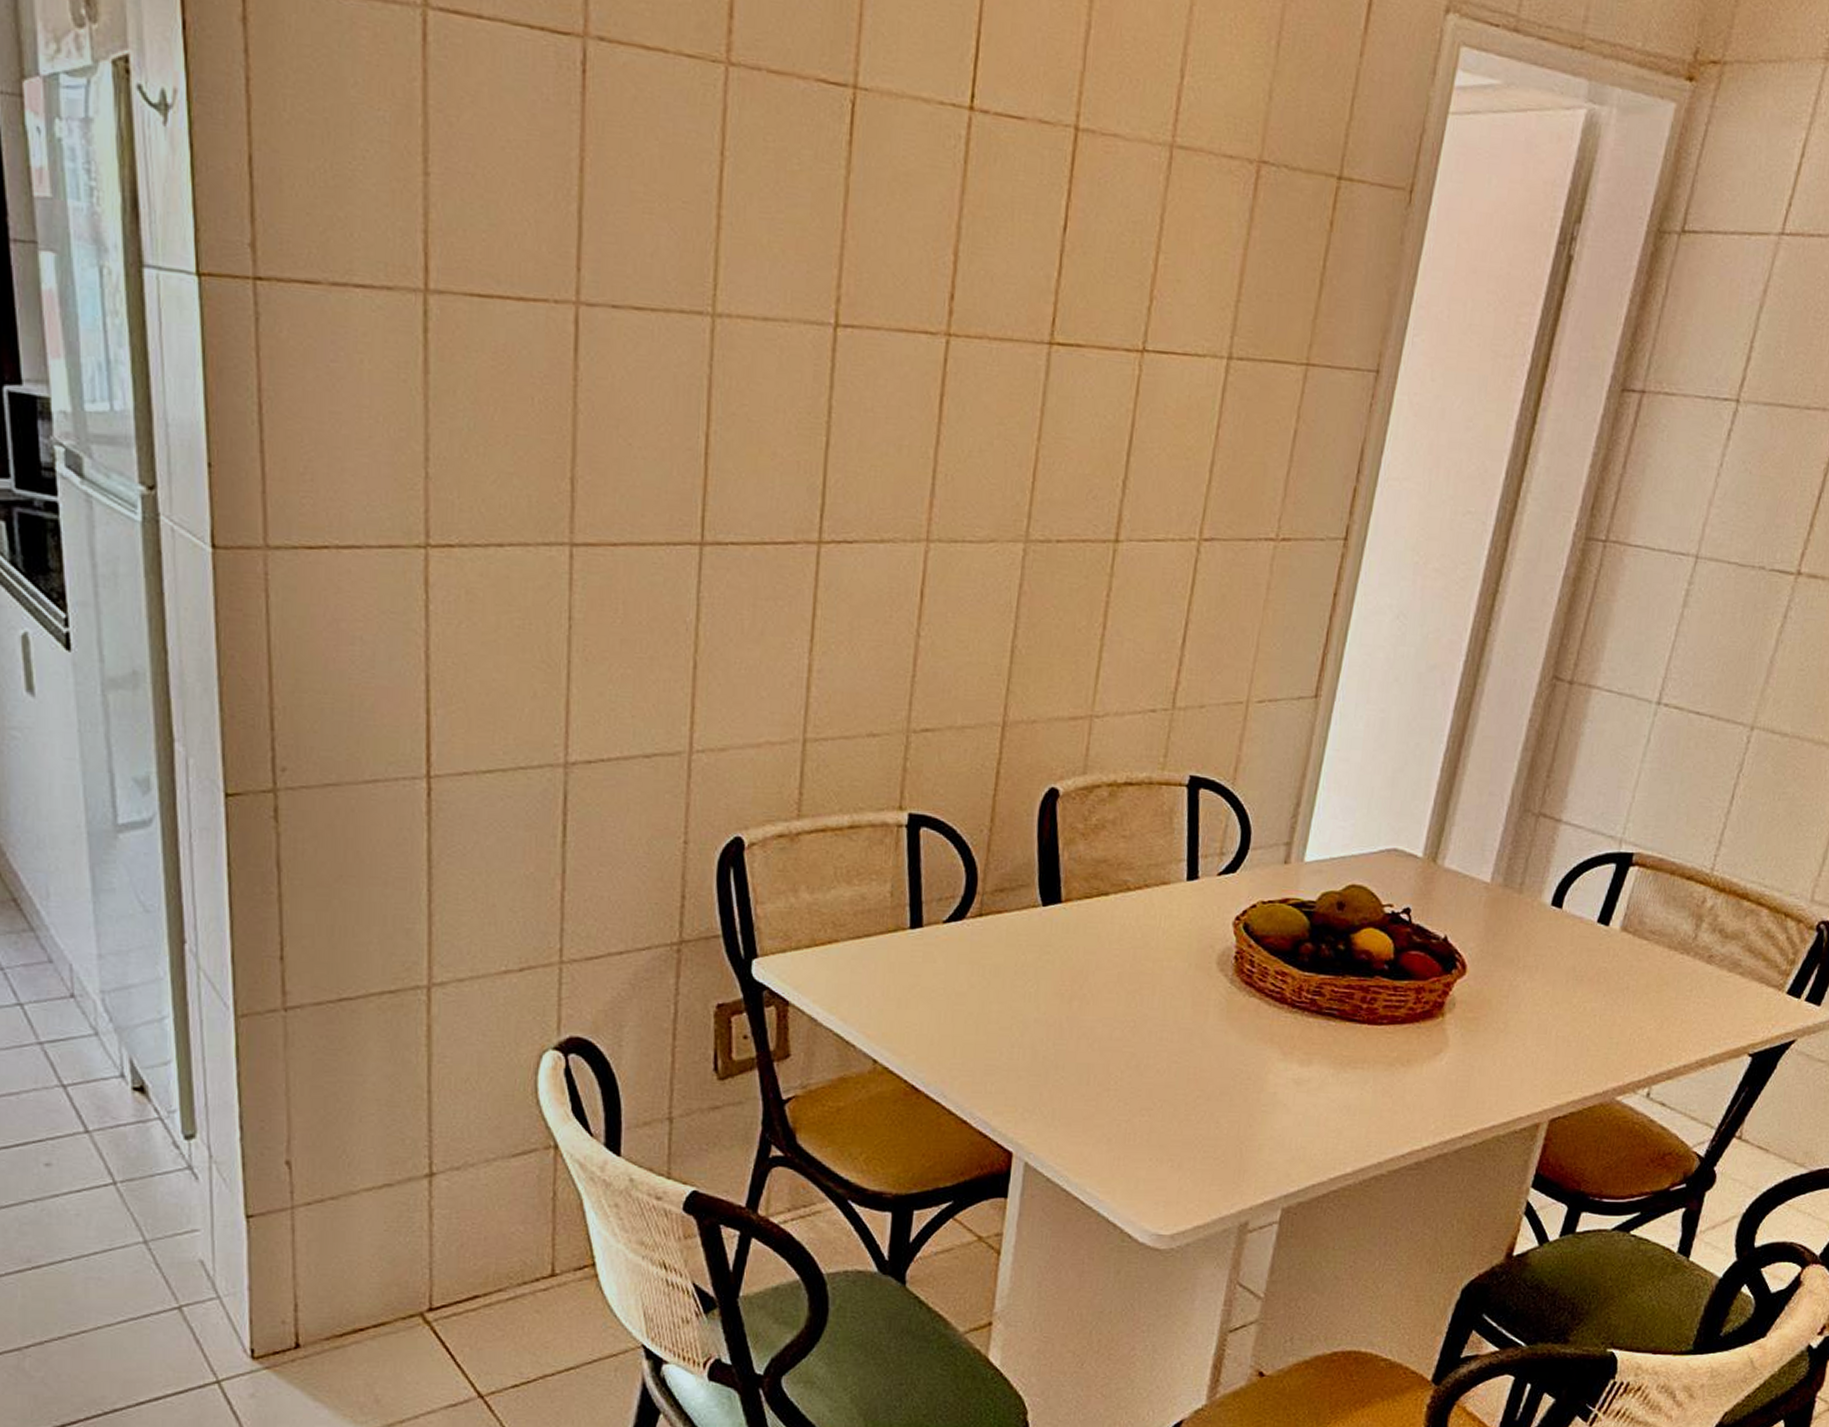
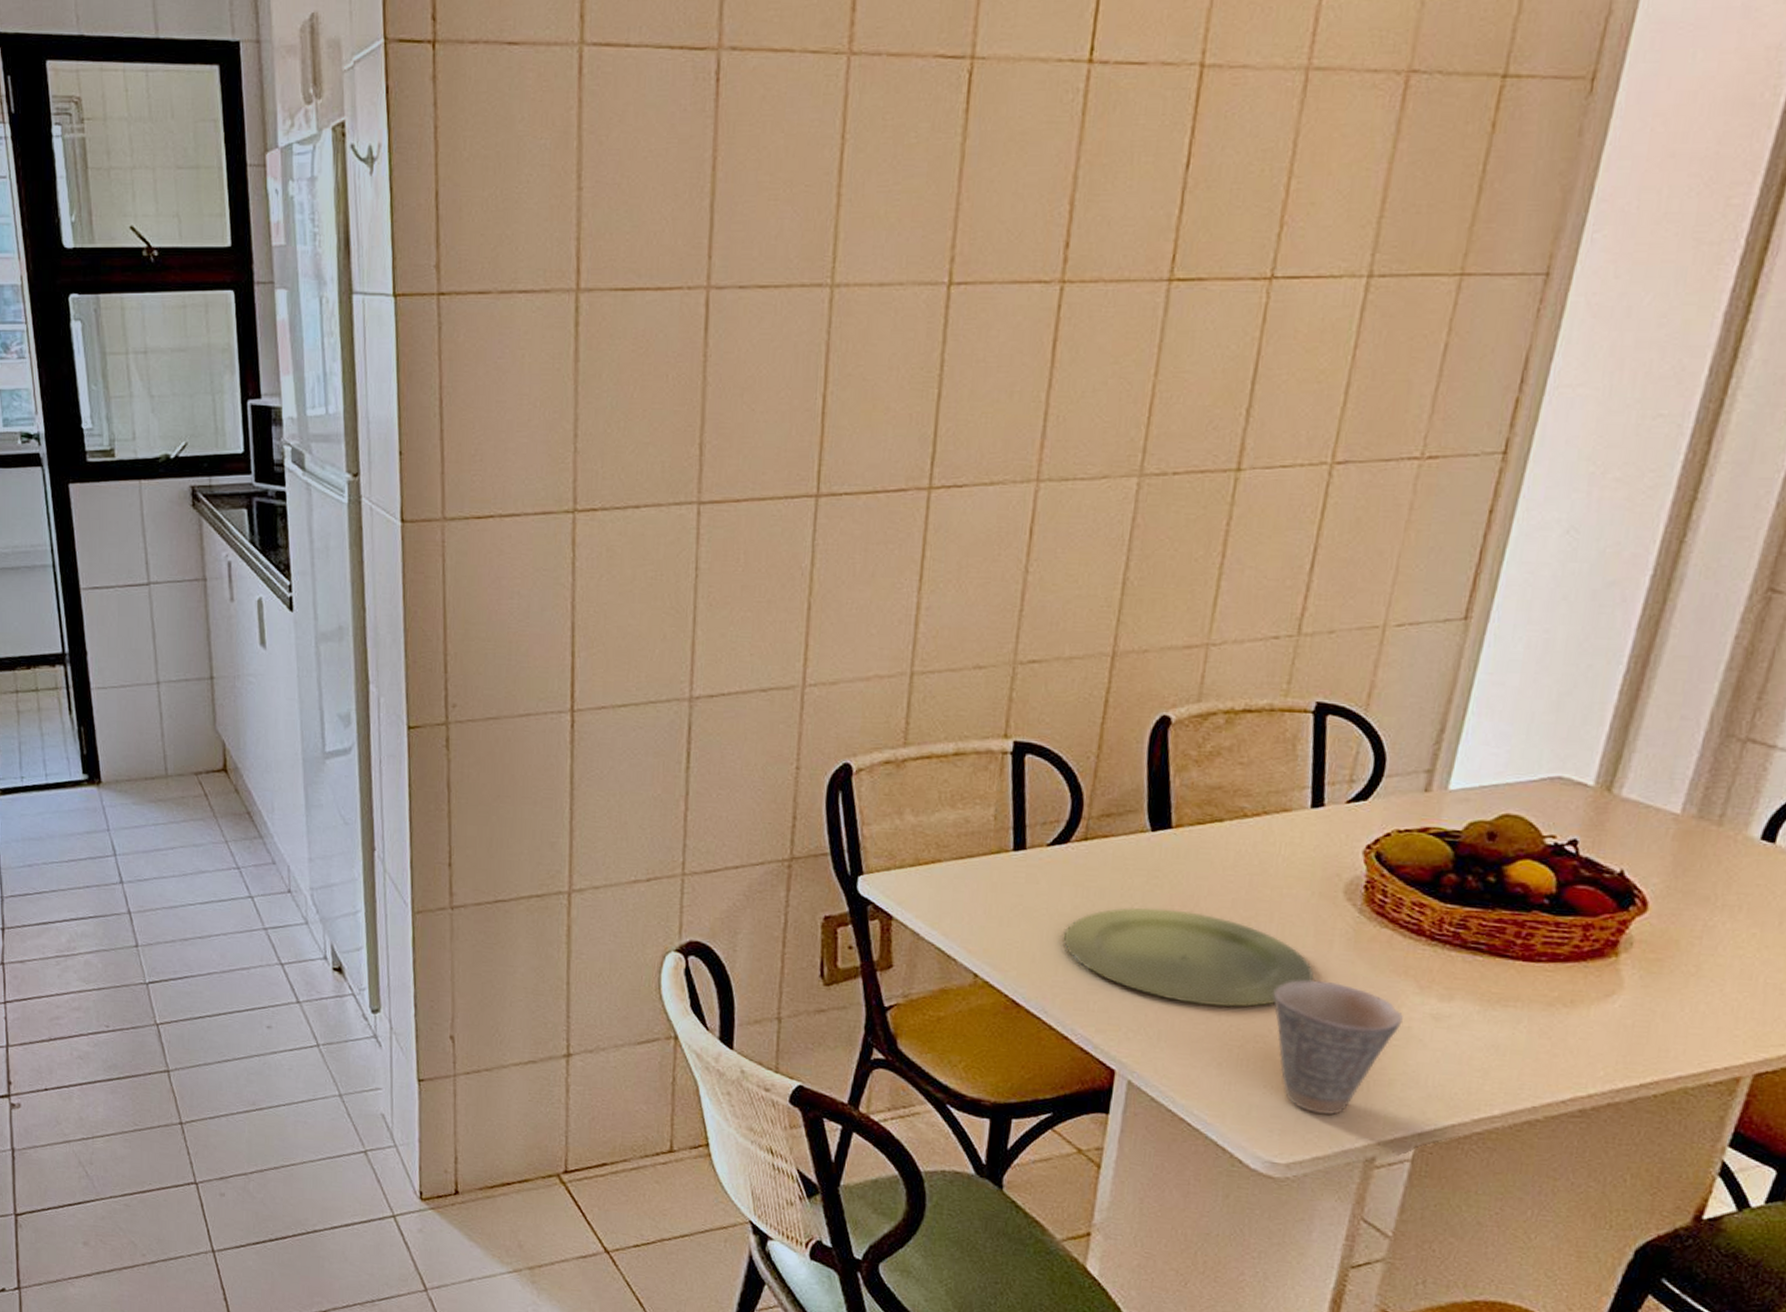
plate: none [960,984,1192,1082] -> present [1063,907,1314,1007]
cup: none [1157,1051,1270,1183] -> present [1273,980,1403,1115]

